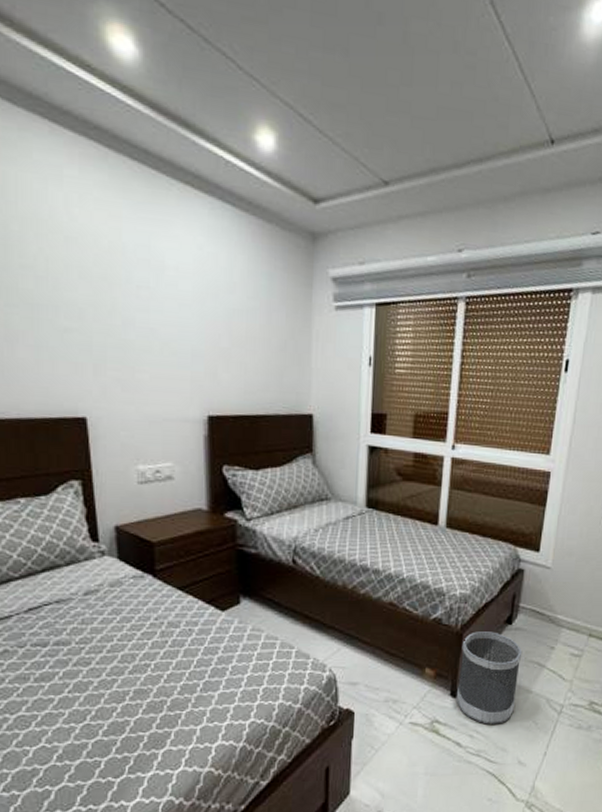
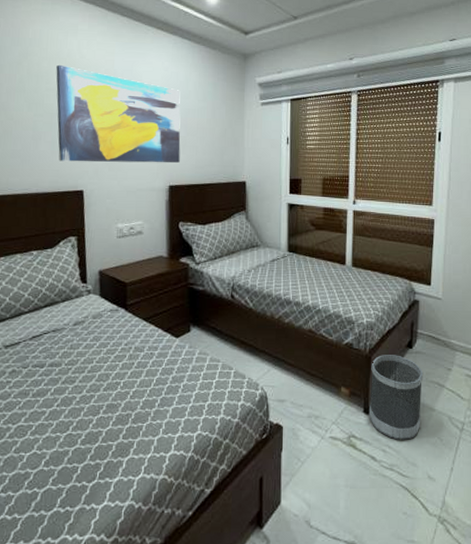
wall art: none [33,228,223,385] -> present [56,64,181,163]

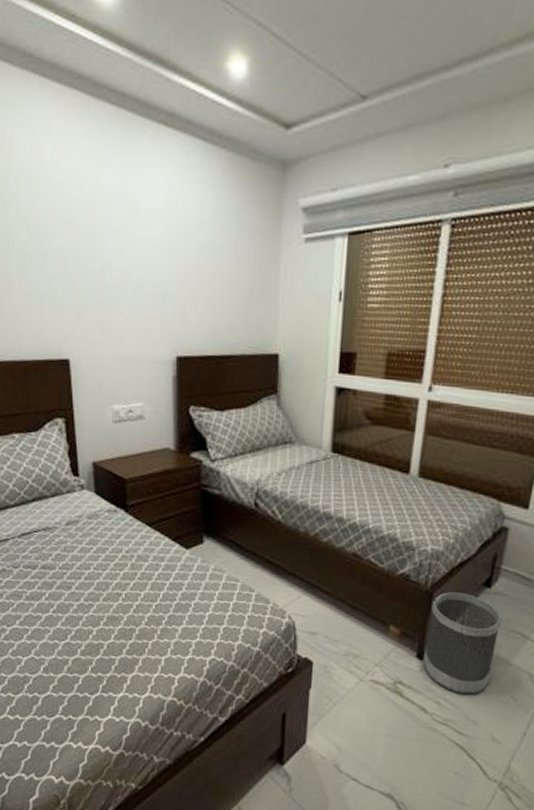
wall art: present [56,64,181,163] -> none [26,182,192,326]

